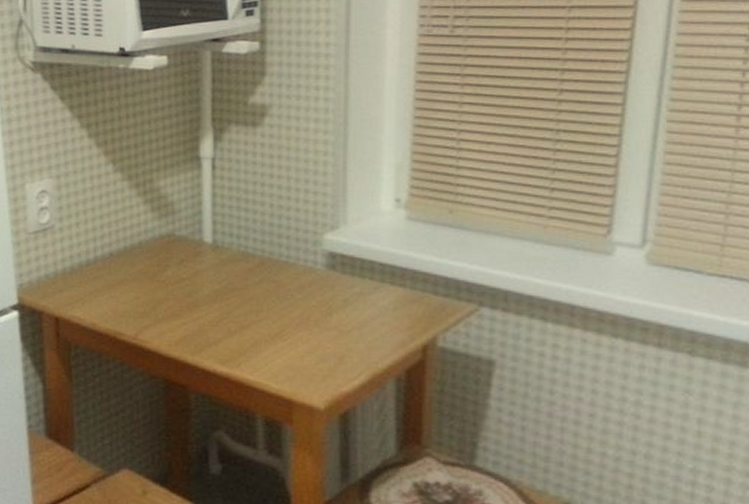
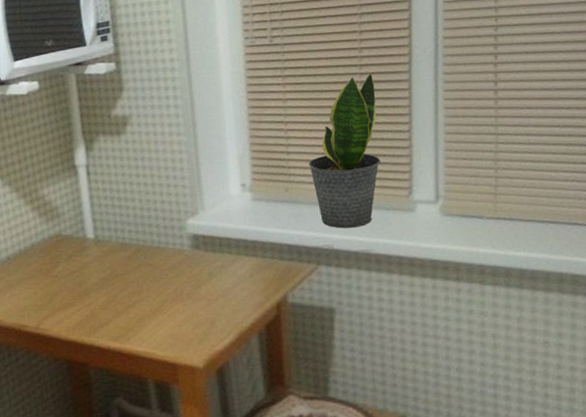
potted plant: none [483,80,578,267] -> present [309,72,381,229]

